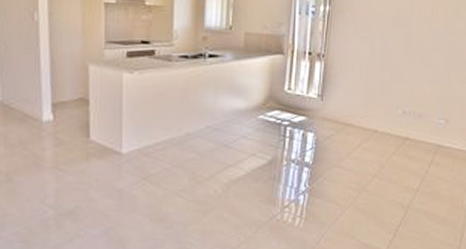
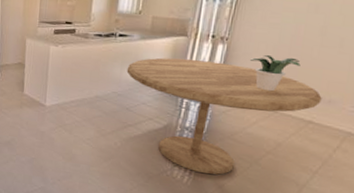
dining table: none [221,80,413,211] -> present [126,57,322,175]
potted plant: none [346,72,392,110] -> present [249,55,301,92]

